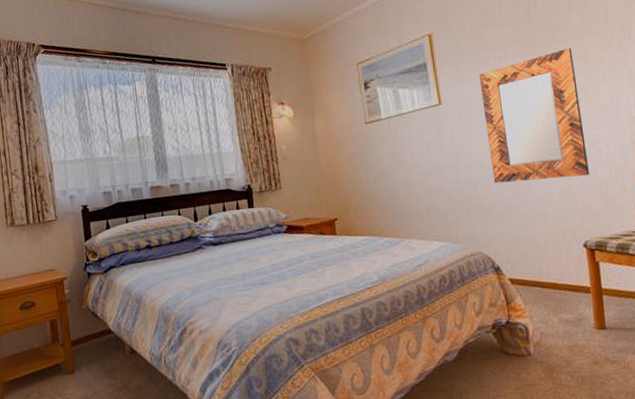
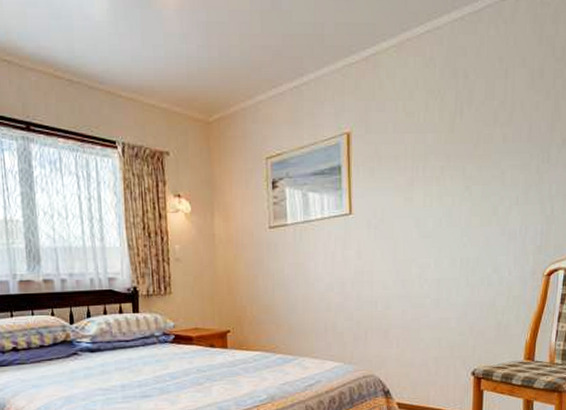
home mirror: present [479,47,589,184] -> none [394,165,491,305]

